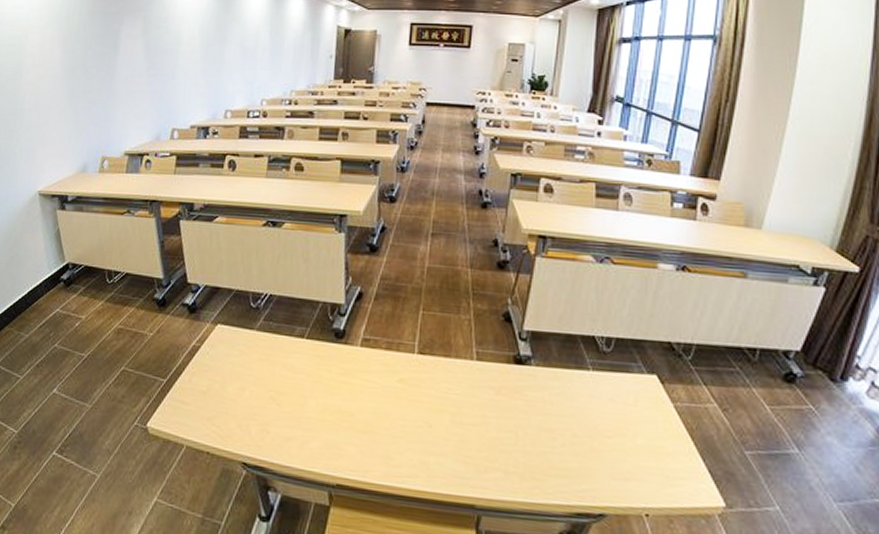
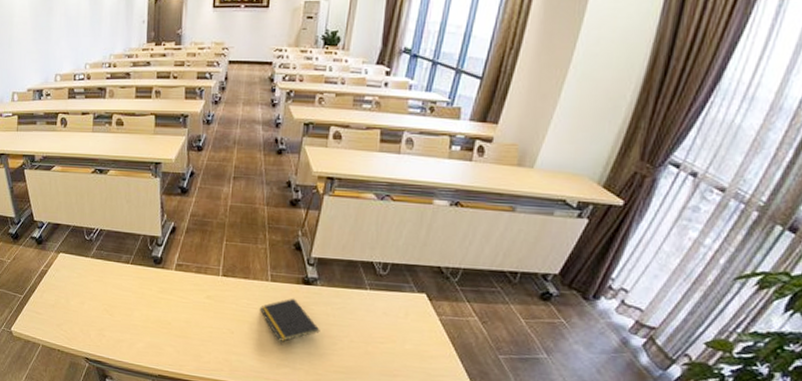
notepad: none [464,381,536,438] -> present [260,298,320,343]

